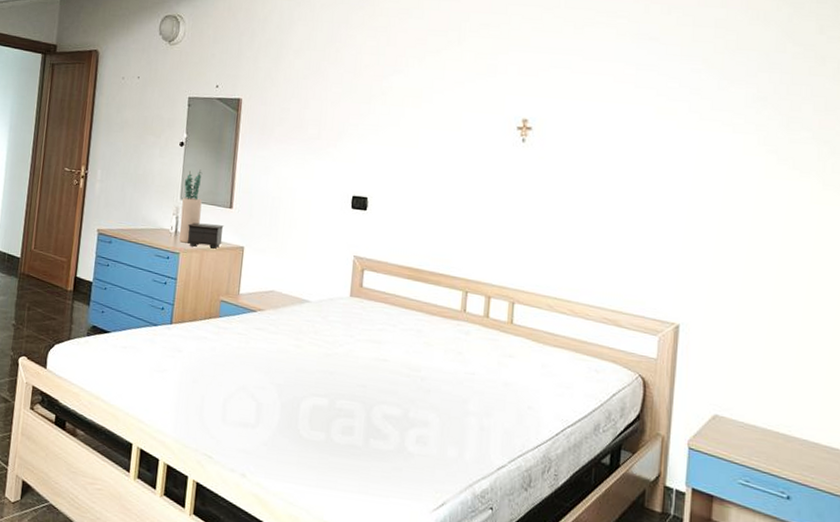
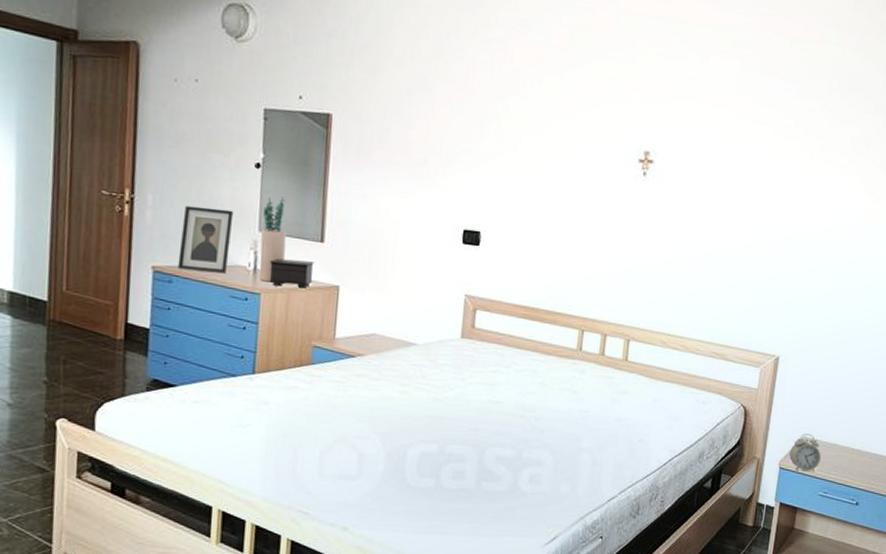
picture frame: none [116,178,162,236] -> present [178,205,234,274]
alarm clock: none [699,411,739,456] -> present [789,434,822,472]

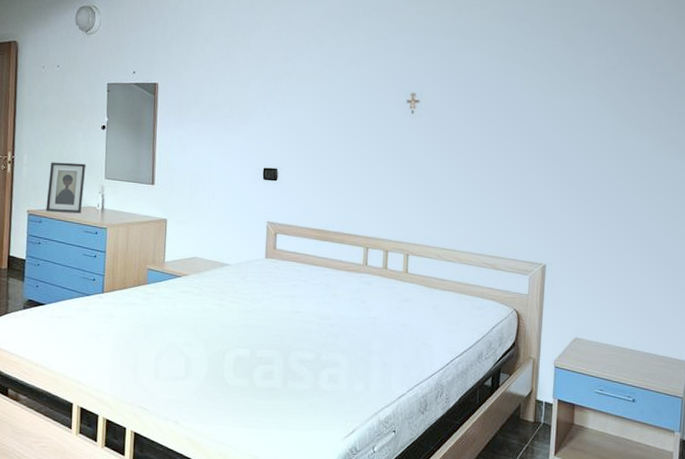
vase: present [259,196,286,282] -> none [105,150,126,219]
jewelry box: present [269,258,314,288] -> none [113,199,147,222]
alarm clock: present [789,434,822,472] -> none [563,335,595,371]

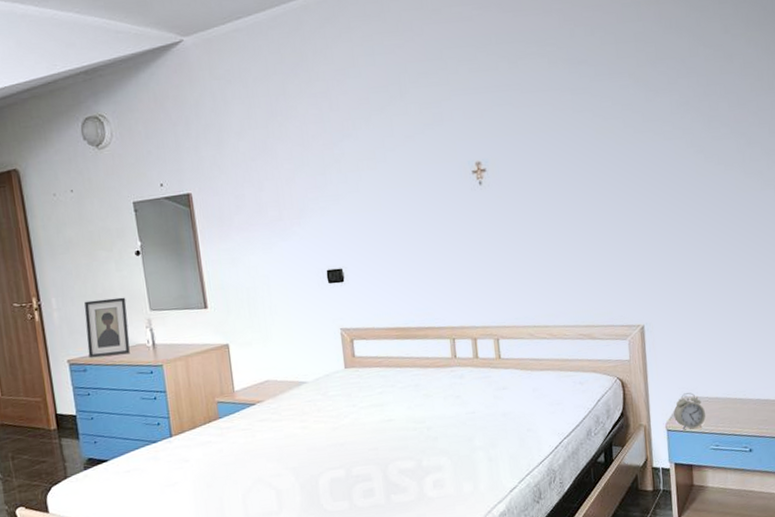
alarm clock: none [563,335,595,371] -> present [674,392,706,430]

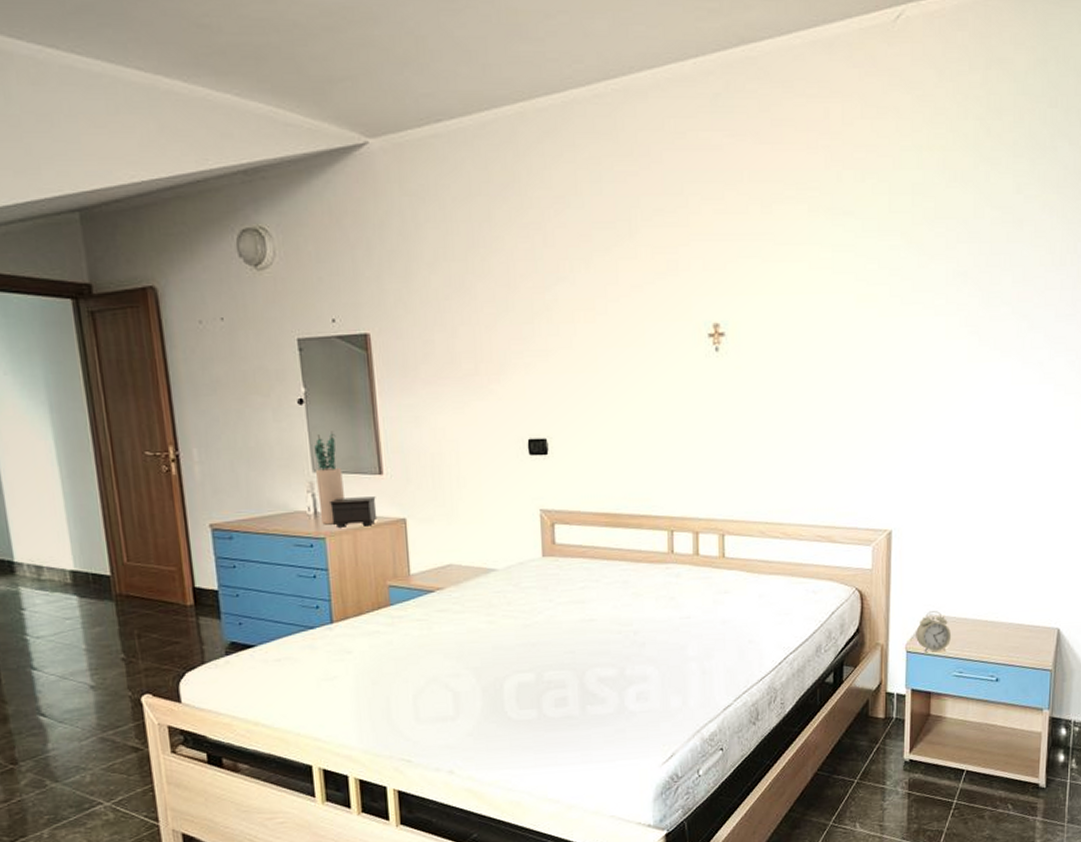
picture frame: present [84,297,130,359] -> none [232,453,287,524]
vase: none [150,275,177,354] -> present [314,431,344,525]
jewelry box: none [164,327,205,356] -> present [328,496,378,528]

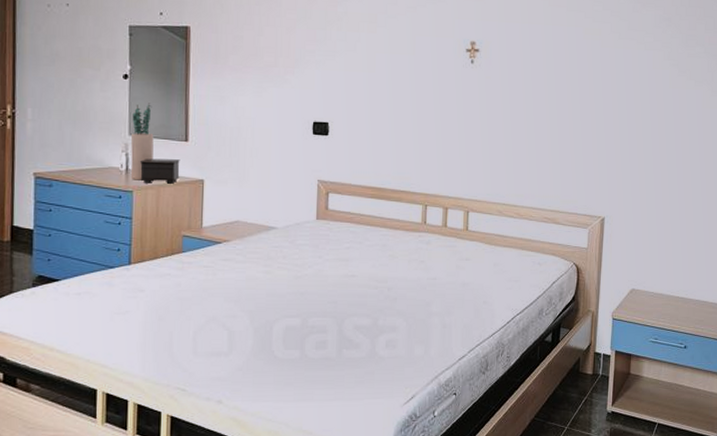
alarm clock: present [916,611,952,653] -> none [621,286,650,321]

